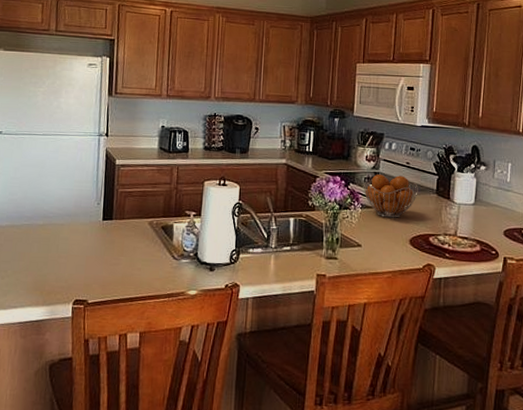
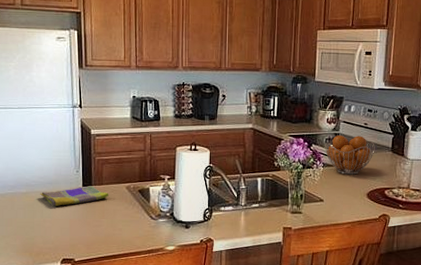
dish towel: none [57,220,130,241] -> present [40,186,109,206]

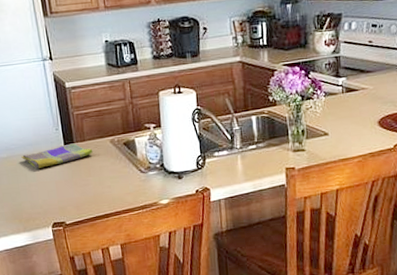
fruit basket: present [324,135,375,175] -> none [324,56,384,102]

